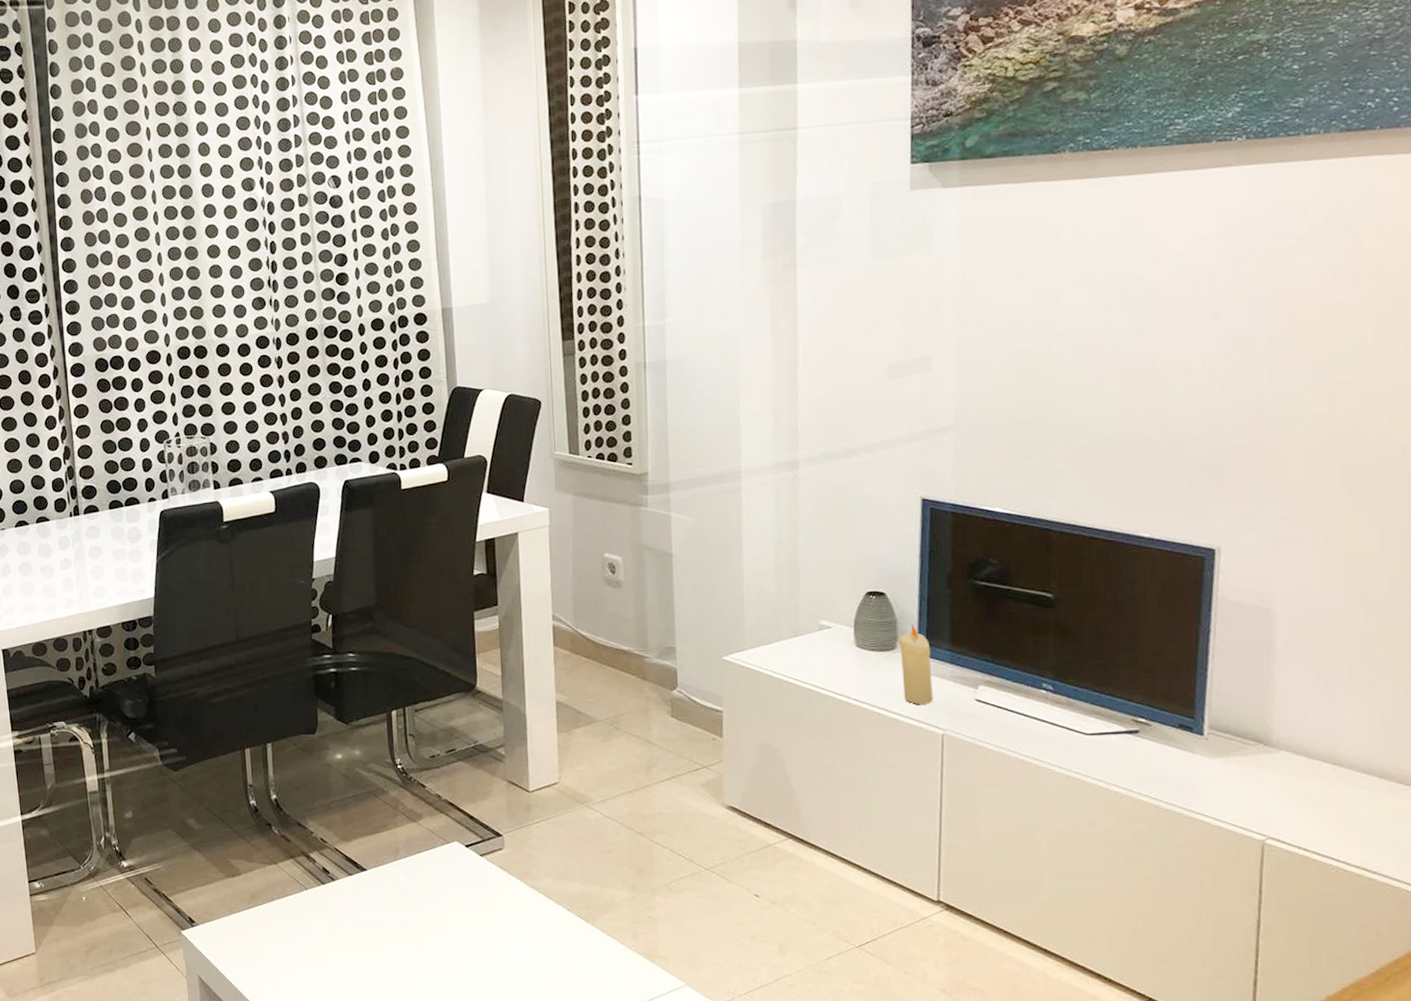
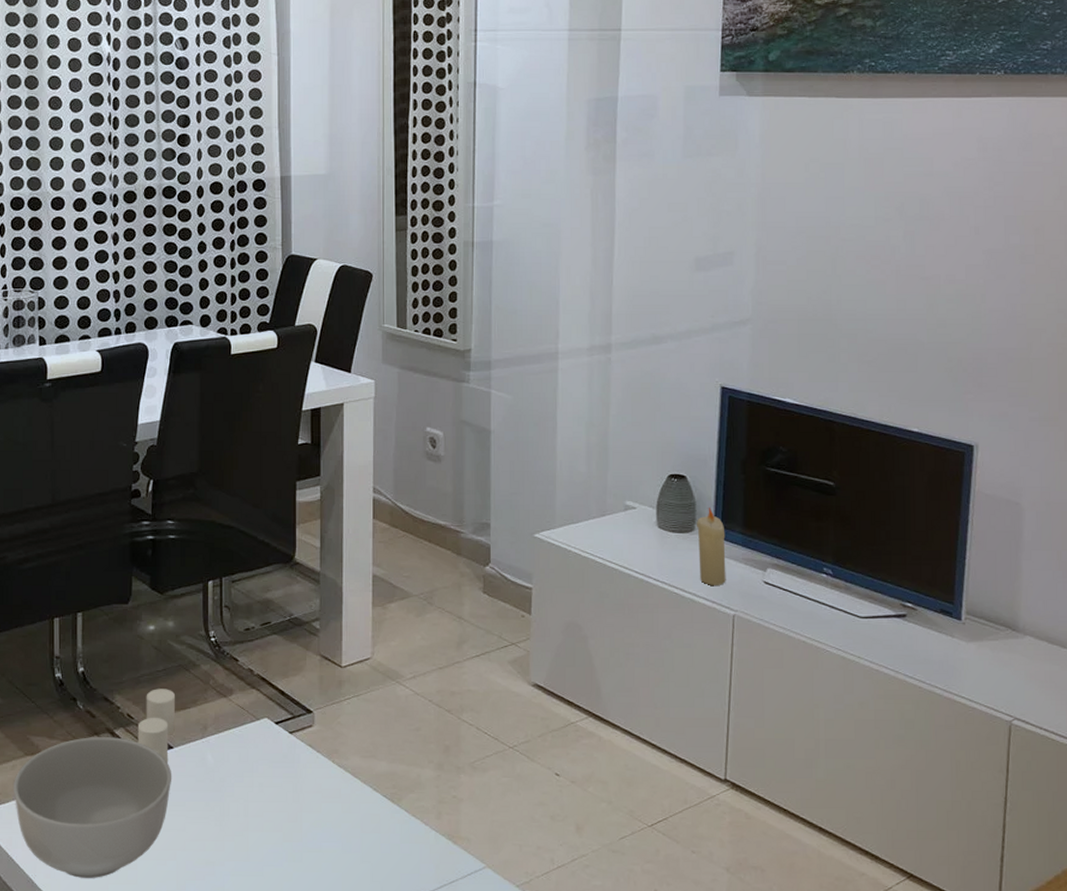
bowl: none [216,860,368,991] -> present [12,737,172,878]
candle: none [331,814,368,885] -> present [137,689,176,763]

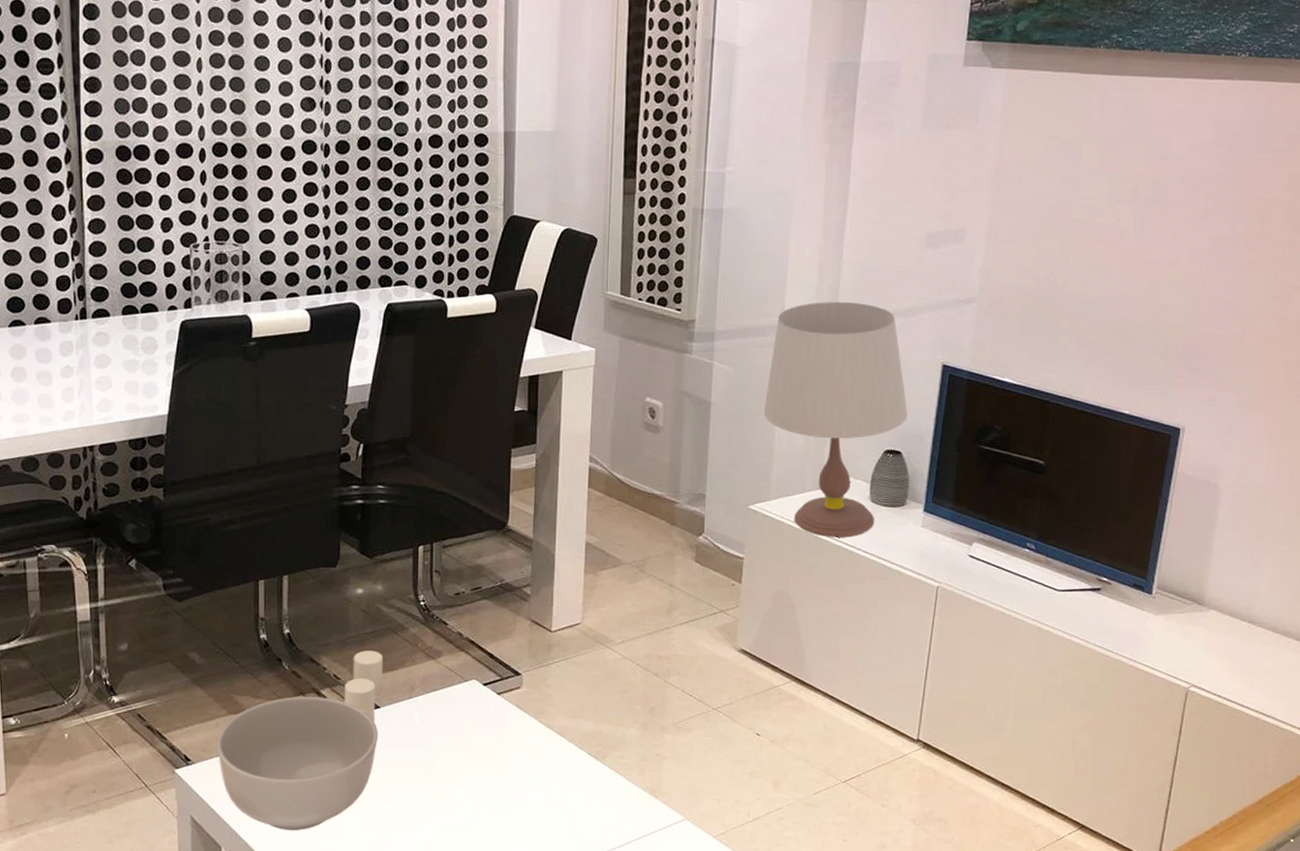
table lamp: none [543,328,690,565] -> present [763,302,908,538]
candle: present [697,508,726,585] -> none [908,483,936,558]

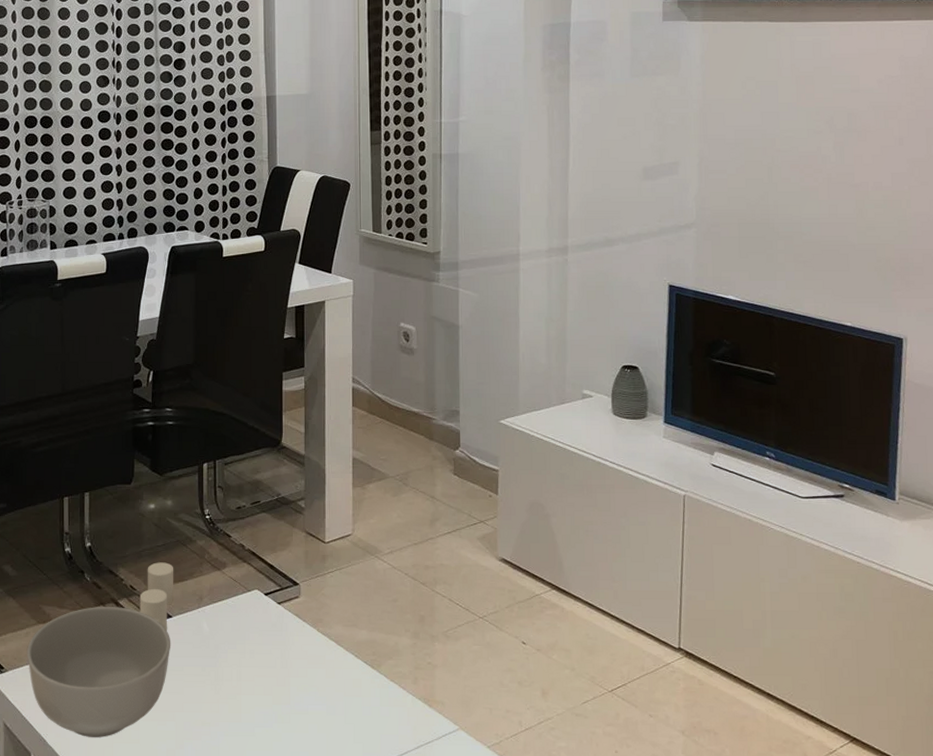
table lamp: present [763,302,908,538] -> none [507,231,641,449]

